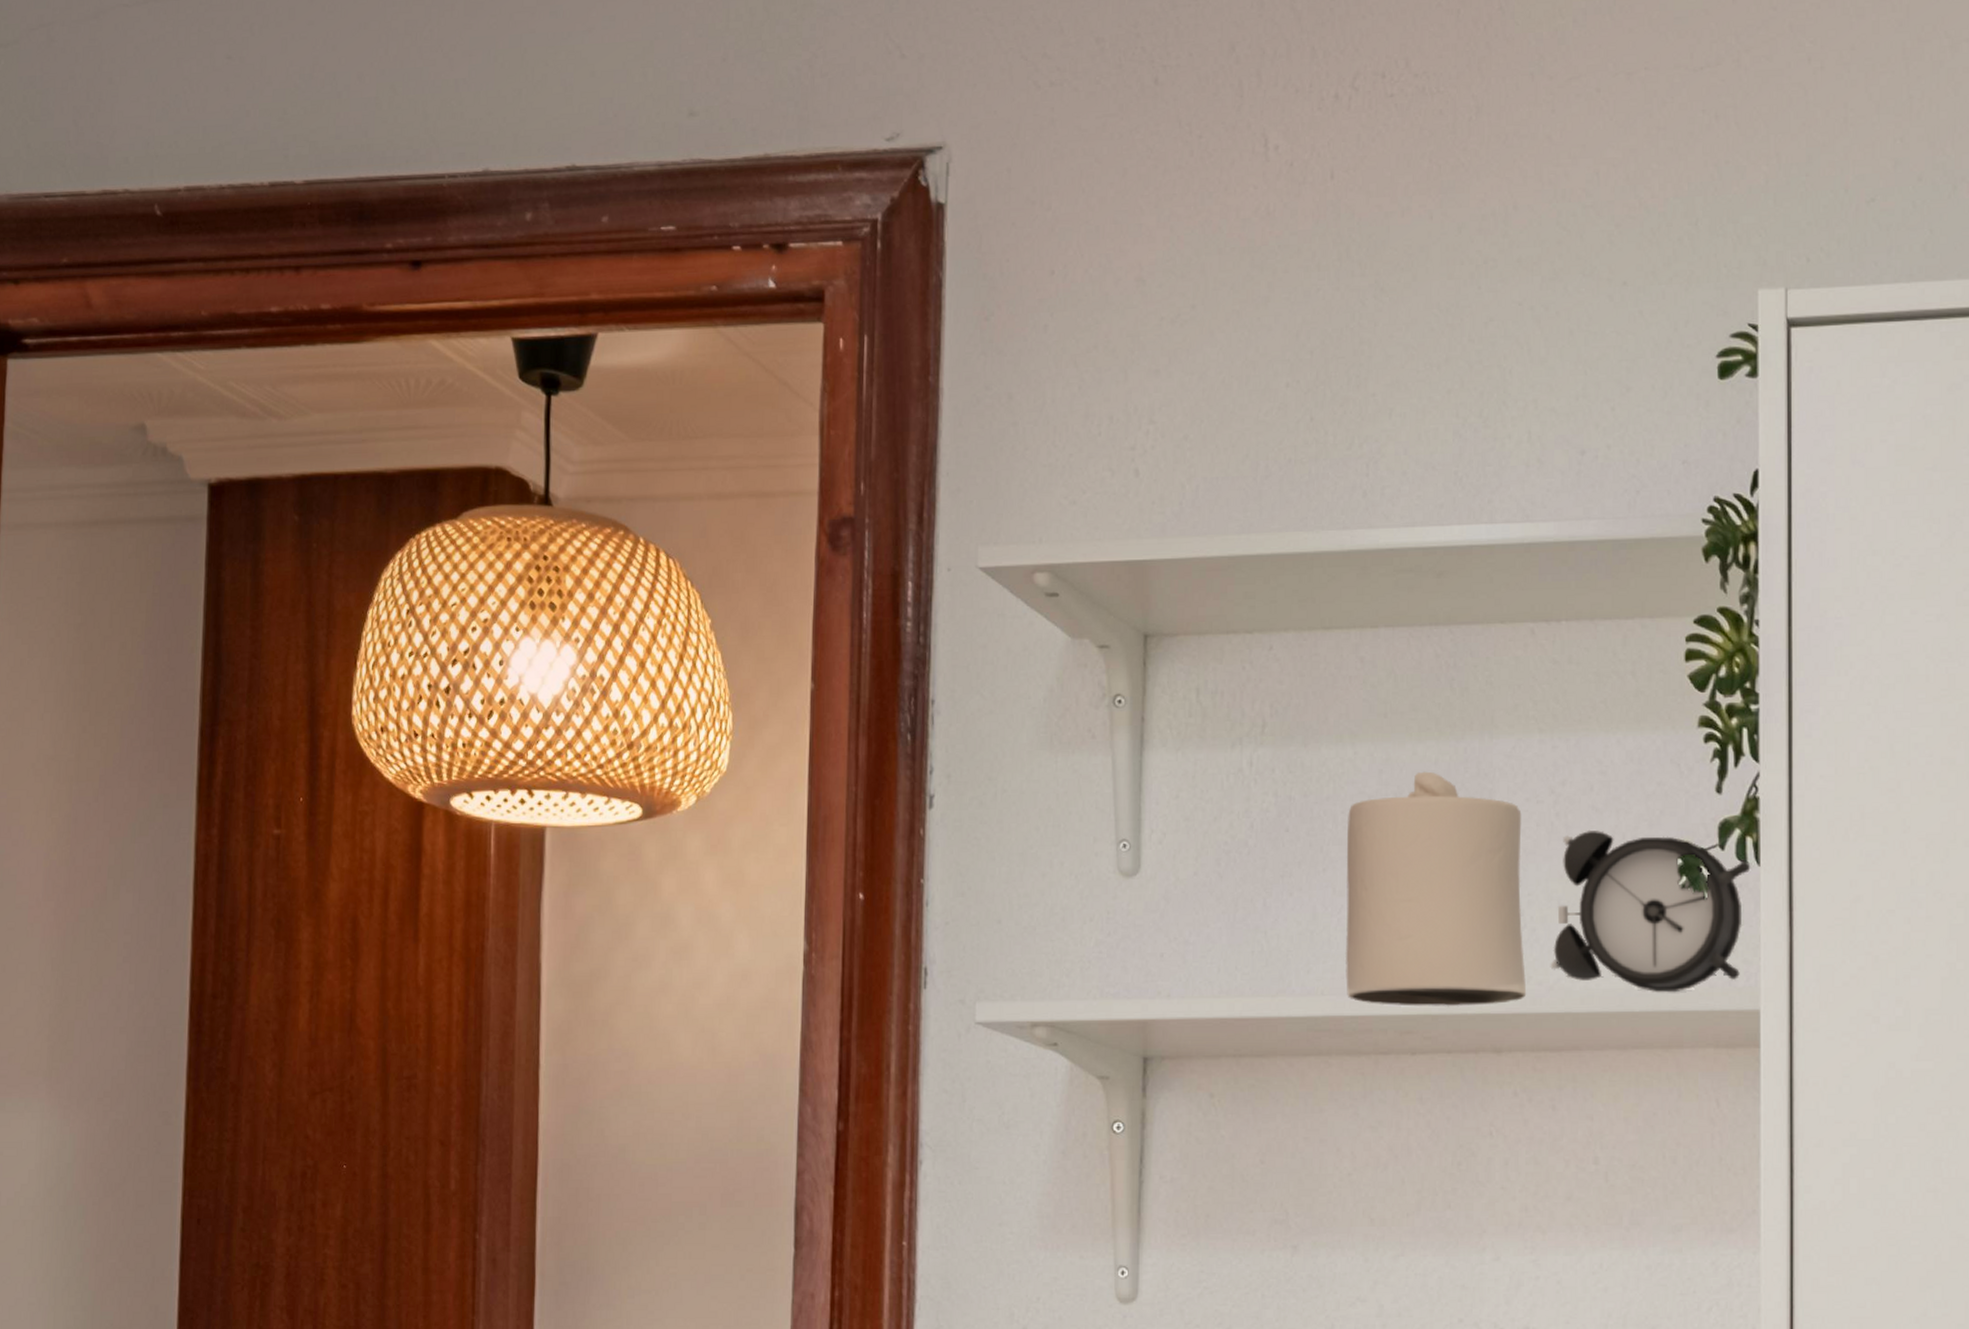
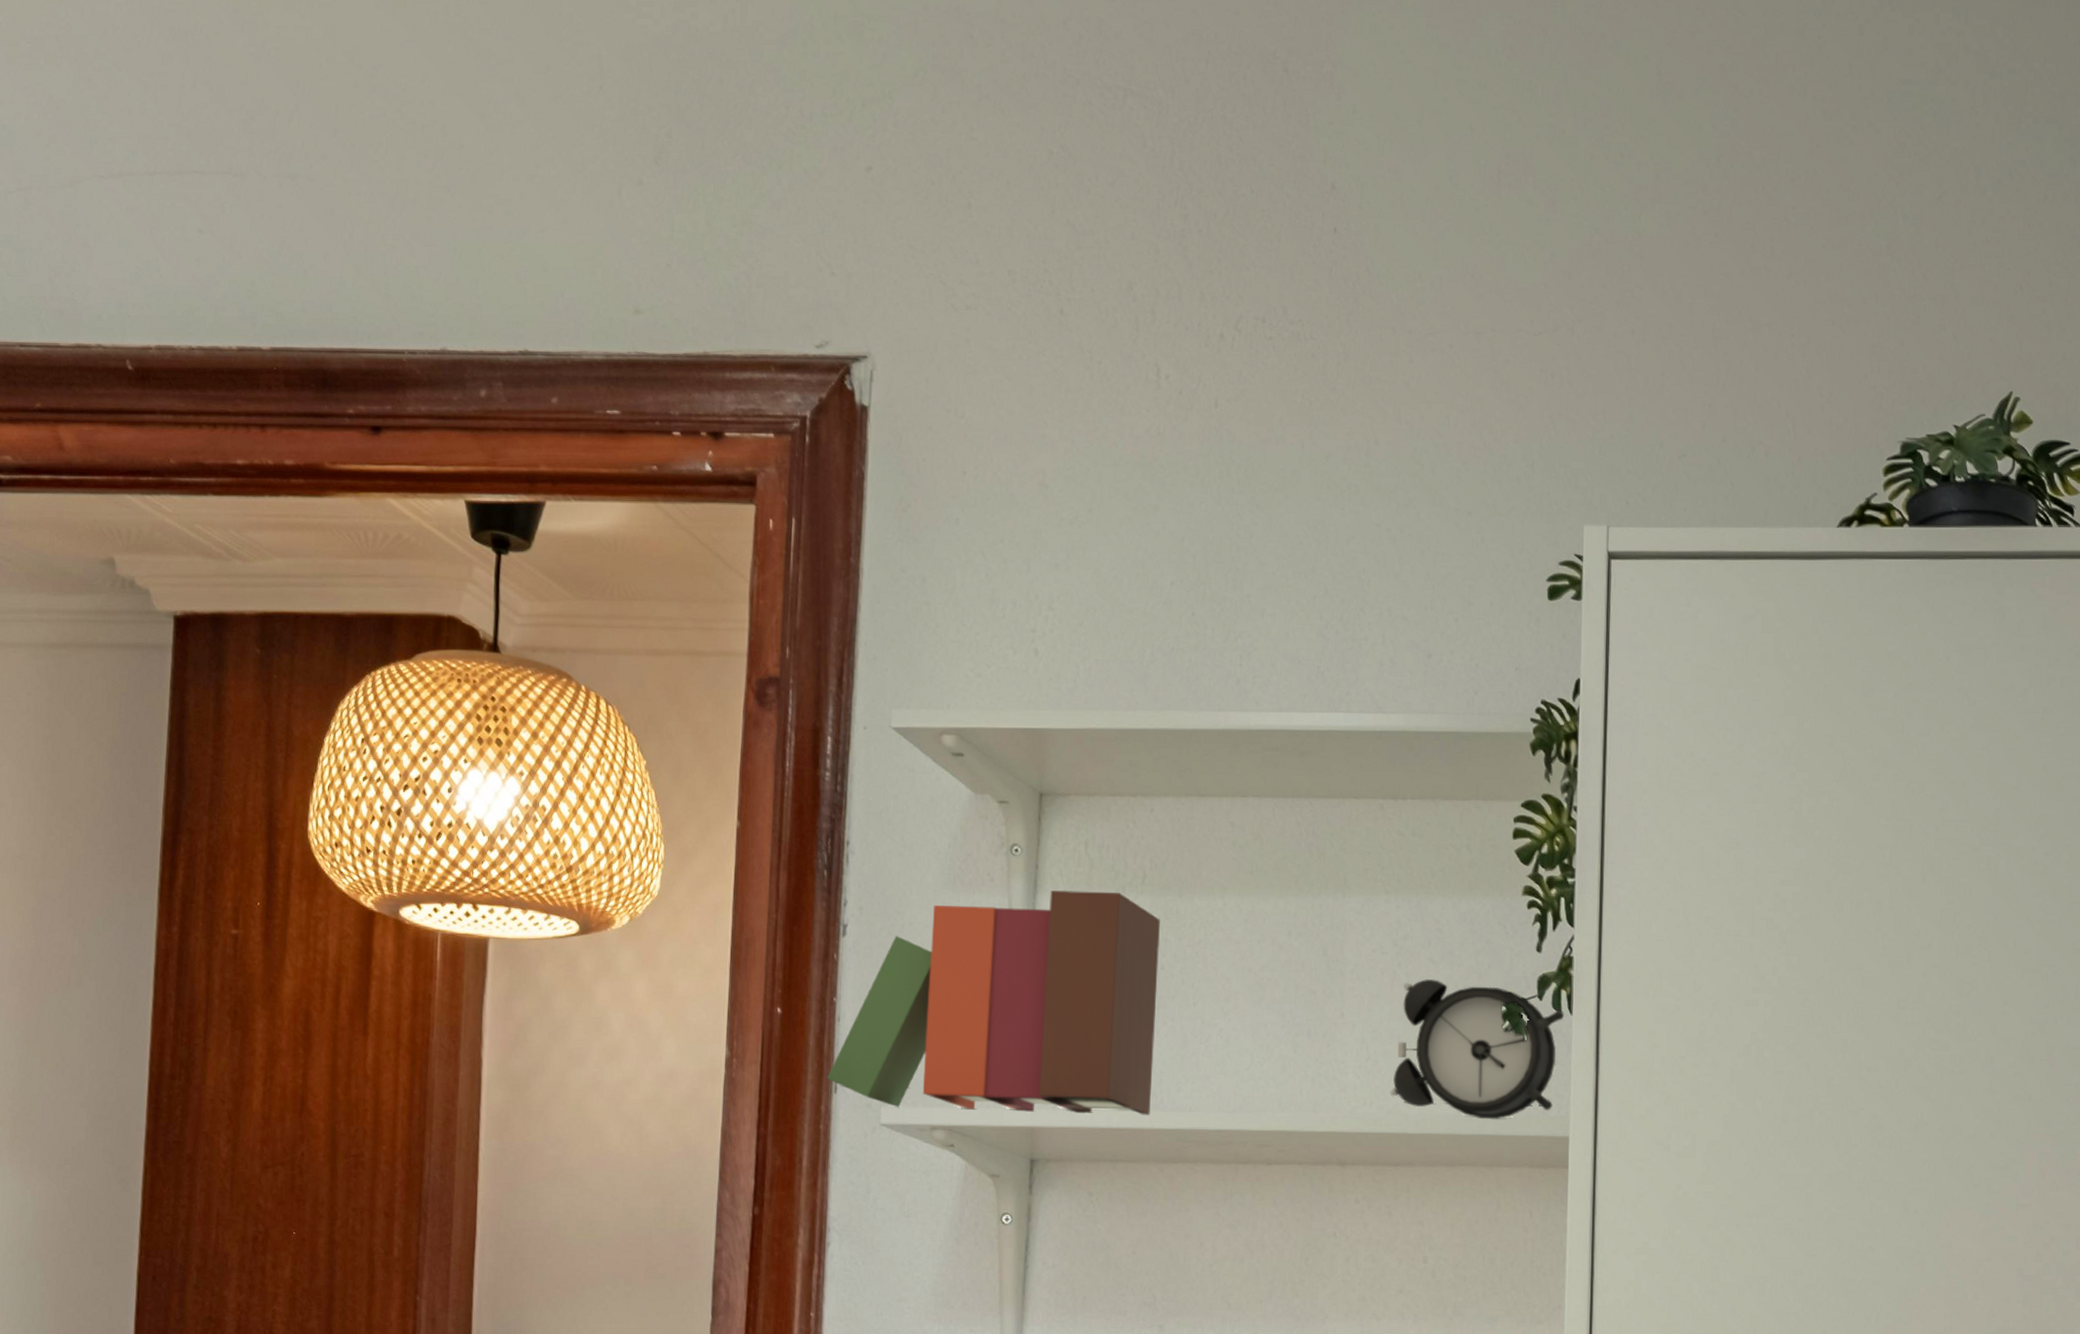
books: none [915,744,1283,1004] -> present [826,890,1160,1115]
candle: present [1346,771,1527,1006] -> none [1211,922,1369,1125]

